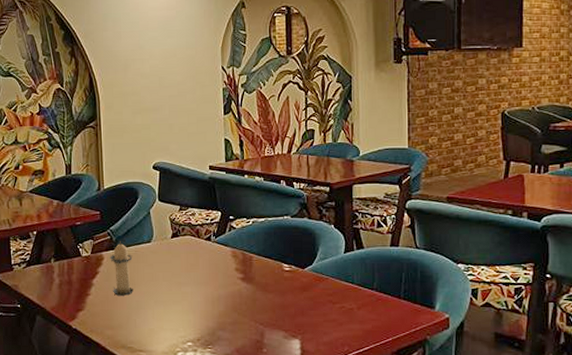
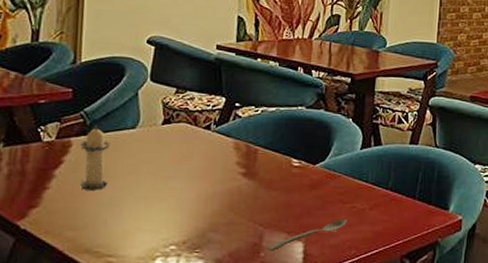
spoon: none [269,318,338,347] -> present [267,219,347,251]

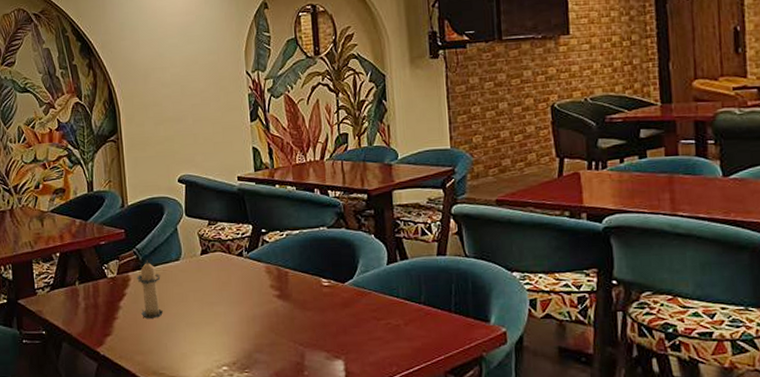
spoon: present [267,219,347,251] -> none [310,336,384,369]

